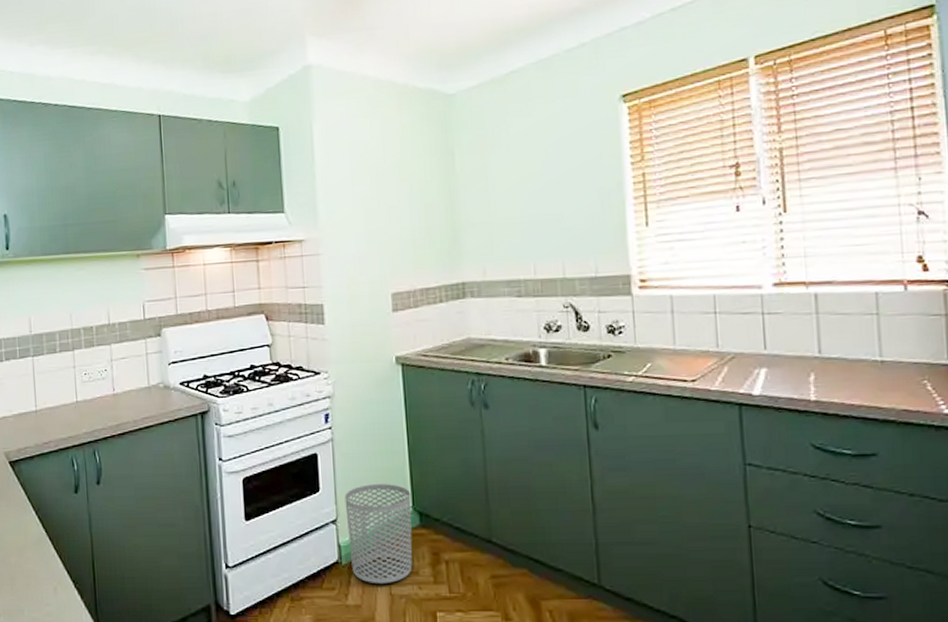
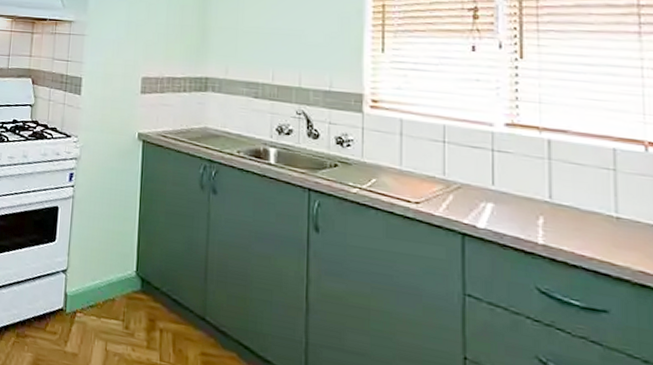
waste bin: present [345,484,413,584] -> none [74,243,136,340]

